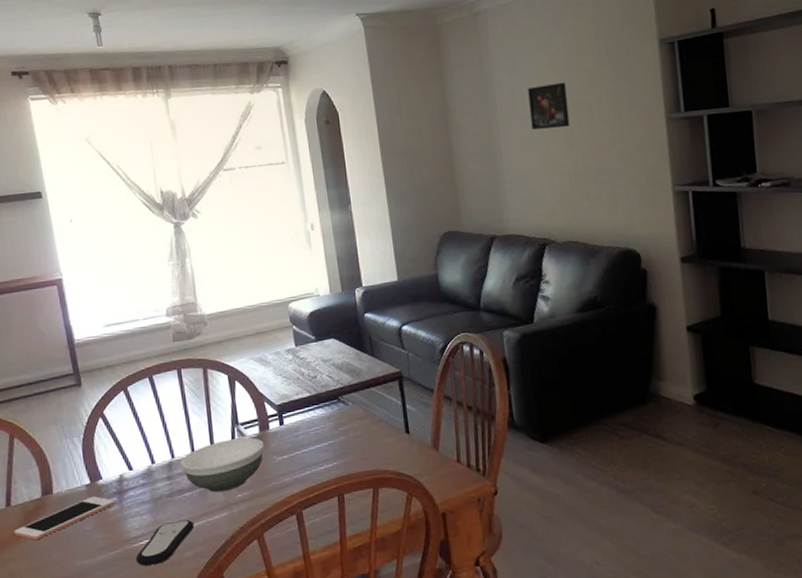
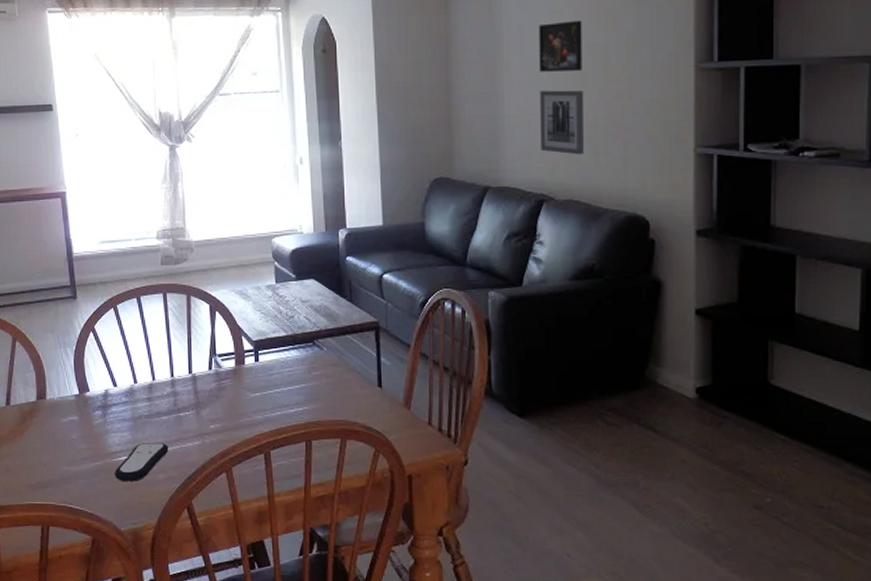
cell phone: present [14,496,115,541] -> none [11,407,99,441]
bowl: present [180,437,264,493] -> none [160,369,239,420]
wall art: none [534,144,578,201] -> present [540,90,584,155]

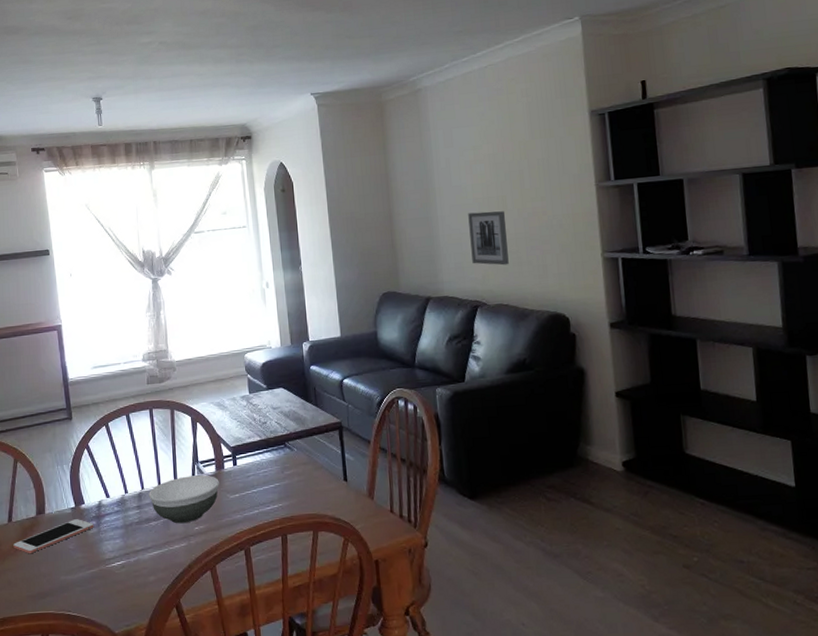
cell phone: none [11,407,99,441] -> present [13,519,94,554]
remote control: present [114,442,169,482] -> none [108,546,158,586]
bowl: none [160,369,239,420] -> present [149,475,219,524]
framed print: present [539,20,582,72] -> none [463,153,502,198]

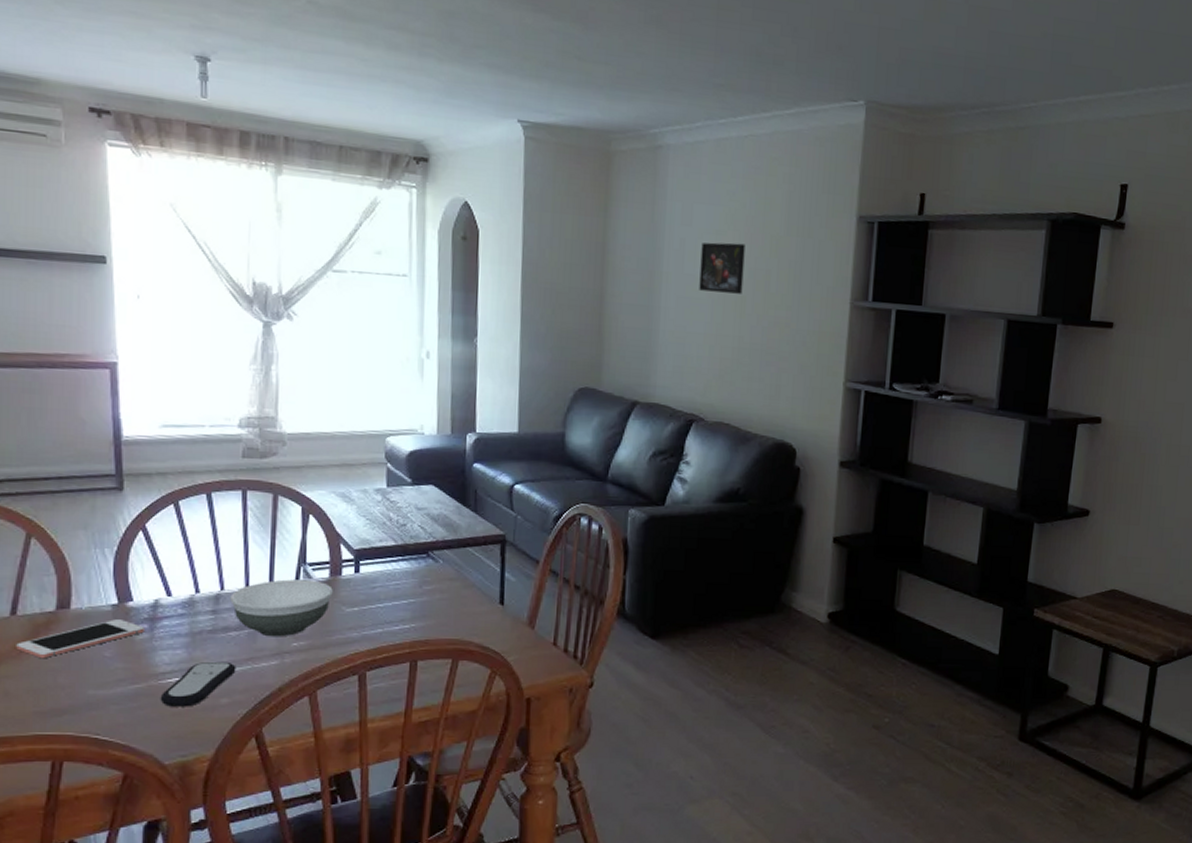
remote control: none [108,546,158,586] -> present [160,661,236,707]
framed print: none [463,153,502,198] -> present [699,242,745,294]
wall art: present [468,211,509,266] -> none [694,309,742,378]

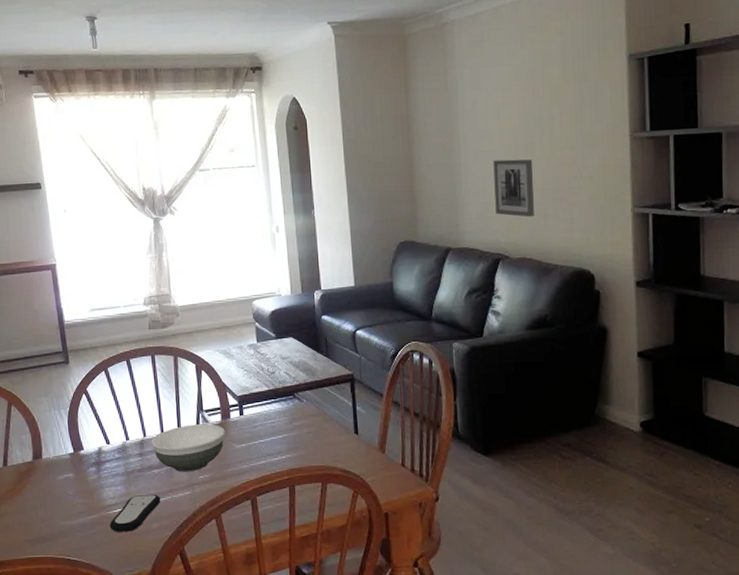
cell phone: present [16,619,145,659] -> none [9,465,94,499]
wall art: none [694,309,742,378] -> present [493,159,534,217]
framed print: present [699,242,745,294] -> none [490,96,531,144]

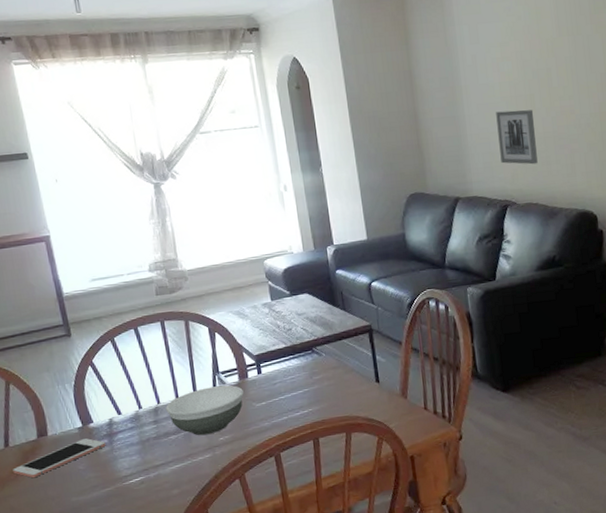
cell phone: none [9,465,94,499] -> present [13,438,106,478]
remote control: present [109,494,161,532] -> none [126,460,180,503]

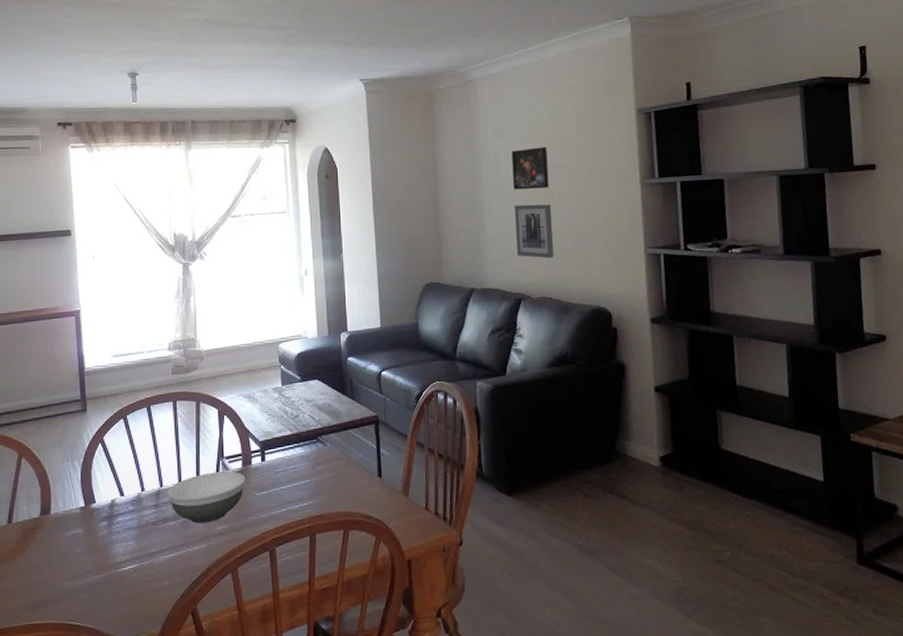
cell phone: present [13,438,106,478] -> none [12,519,105,559]
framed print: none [490,50,530,96] -> present [511,146,549,190]

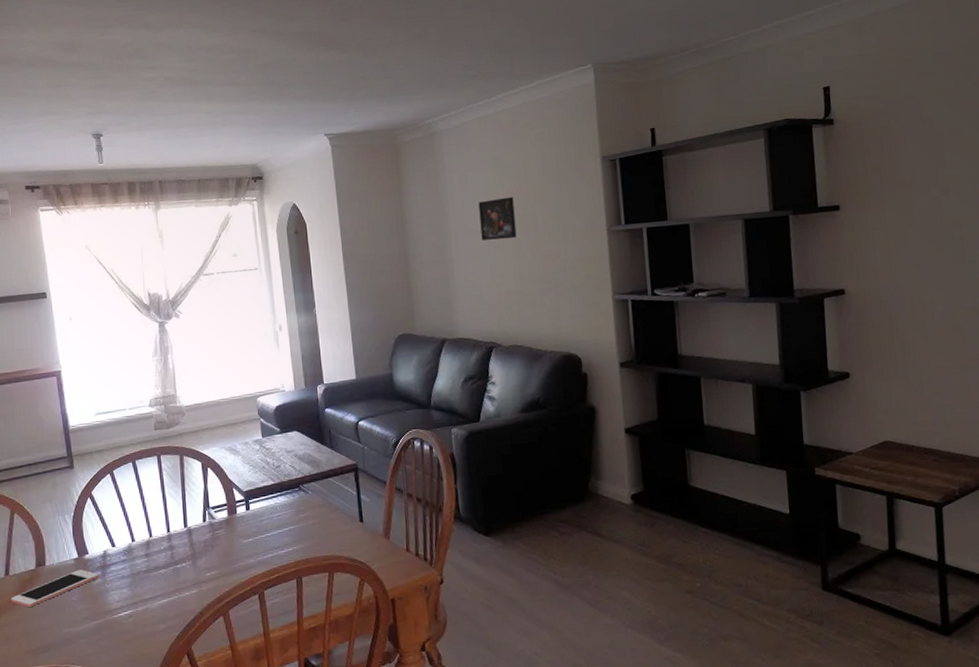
cell phone: none [12,519,105,559] -> present [11,570,99,608]
bowl: present [168,471,245,524] -> none [157,520,232,571]
wall art: present [514,204,554,259] -> none [483,254,523,308]

